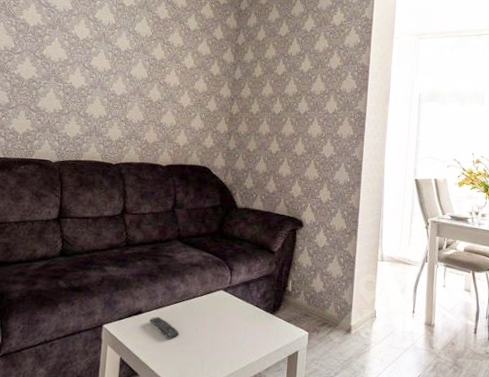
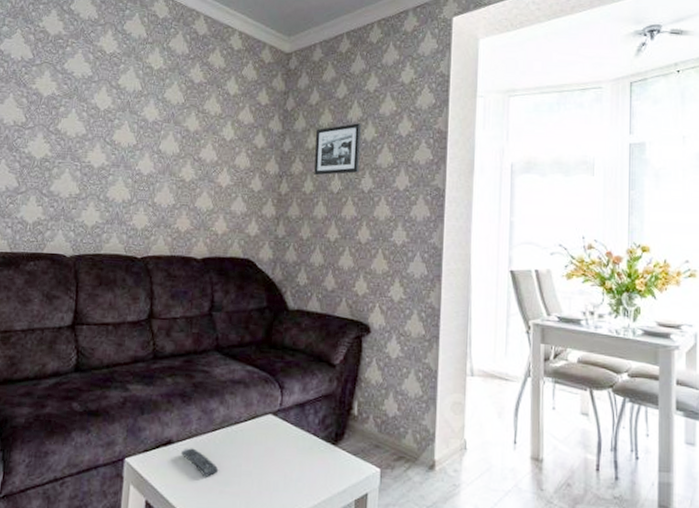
picture frame: none [260,57,300,100] -> present [314,123,362,176]

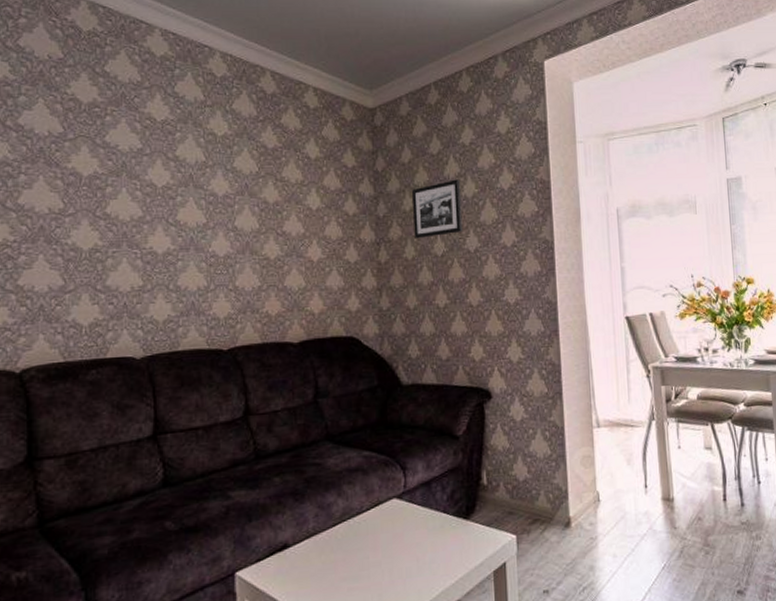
remote control: present [180,448,219,478] -> none [299,548,345,578]

